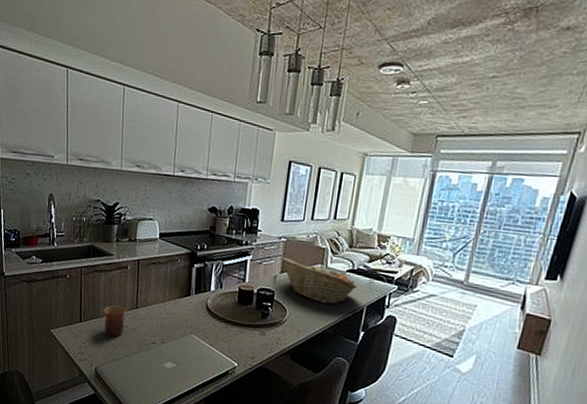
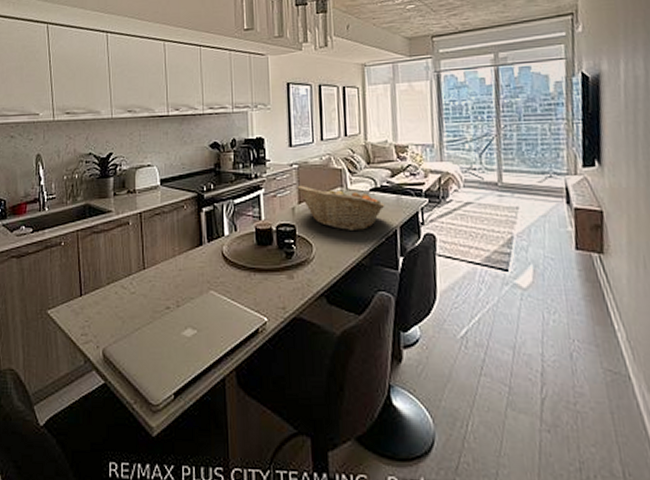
mug: present [103,305,126,337] -> none [106,268,132,308]

